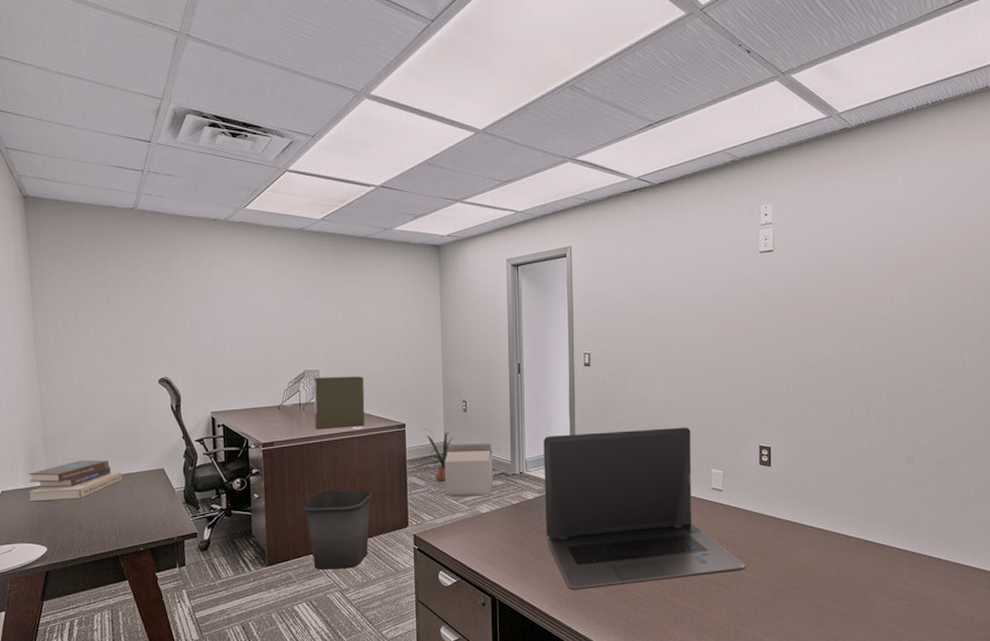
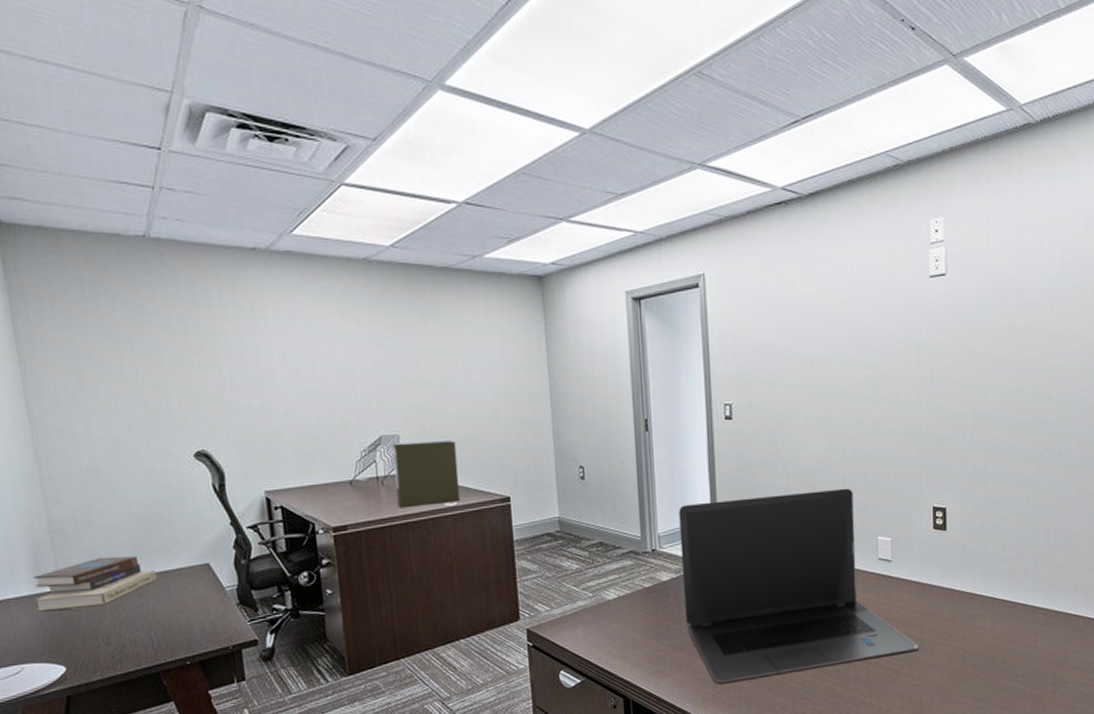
waste bin: present [303,491,372,570] -> none [388,579,474,677]
house plant: present [424,429,455,483] -> none [534,502,572,566]
cardboard box: present [444,443,493,497] -> none [559,516,621,582]

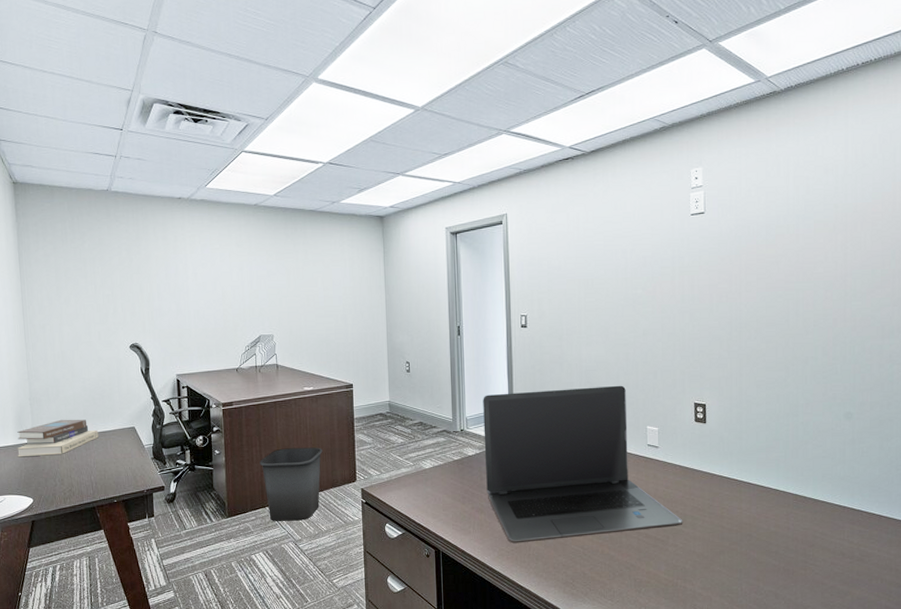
waste bin: none [388,579,474,677] -> present [259,447,323,521]
binder: present [392,441,460,508] -> none [268,340,316,390]

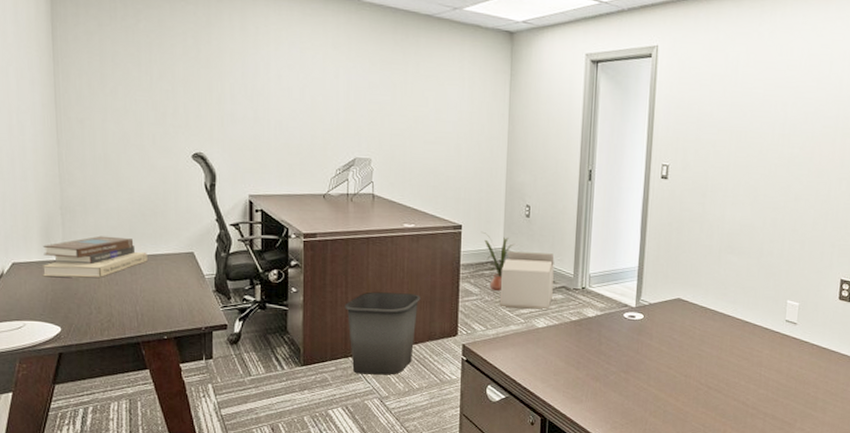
house plant: none [370,389,399,440] -> present [482,232,515,292]
cardboard box: none [389,402,436,453] -> present [499,251,555,310]
laptop computer: present [483,385,683,544] -> none [605,250,814,417]

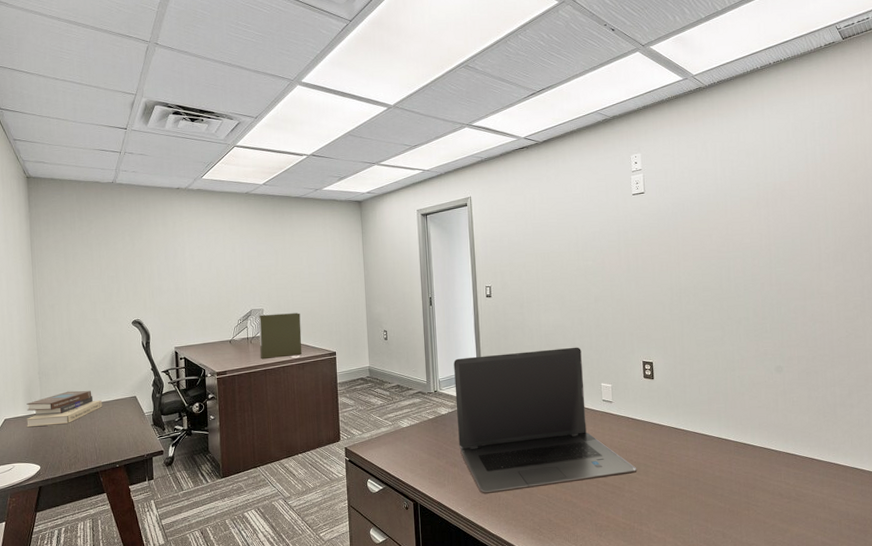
waste bin: present [344,292,421,375] -> none [251,410,309,480]
binder: none [362,166,420,224] -> present [259,313,302,360]
house plant: present [482,232,515,292] -> none [352,356,378,402]
cardboard box: present [499,251,555,310] -> none [369,366,412,414]
laptop computer: none [605,250,814,417] -> present [454,347,637,494]

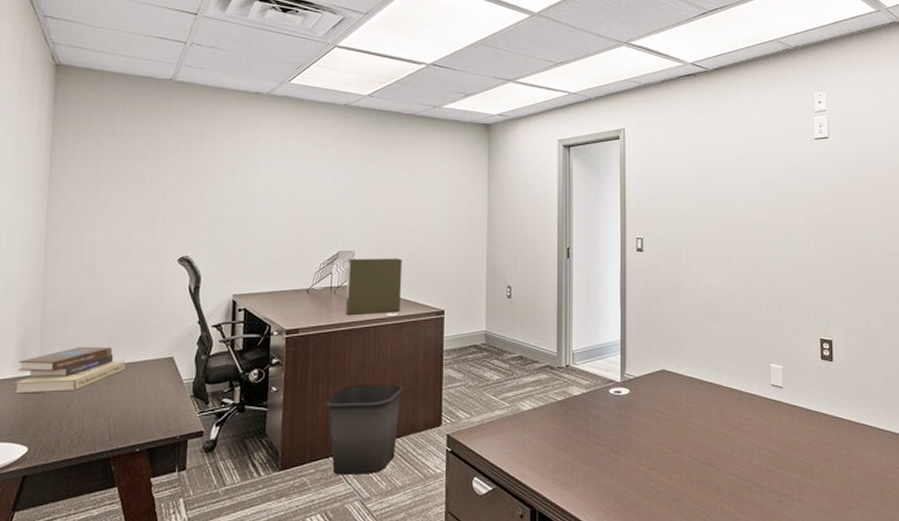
waste bin: none [251,410,309,480] -> present [326,384,404,475]
laptop computer: present [454,347,637,494] -> none [592,318,810,500]

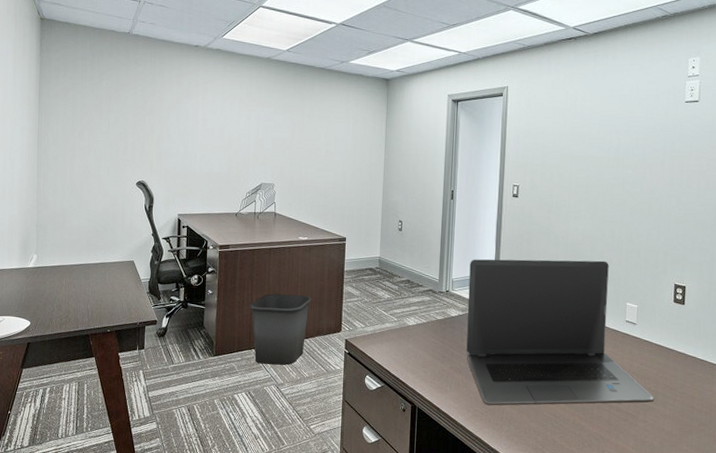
books: present [14,346,126,394] -> none [19,247,99,282]
binder: present [345,258,402,316] -> none [266,190,313,237]
laptop computer: none [592,318,810,500] -> present [466,259,655,406]

